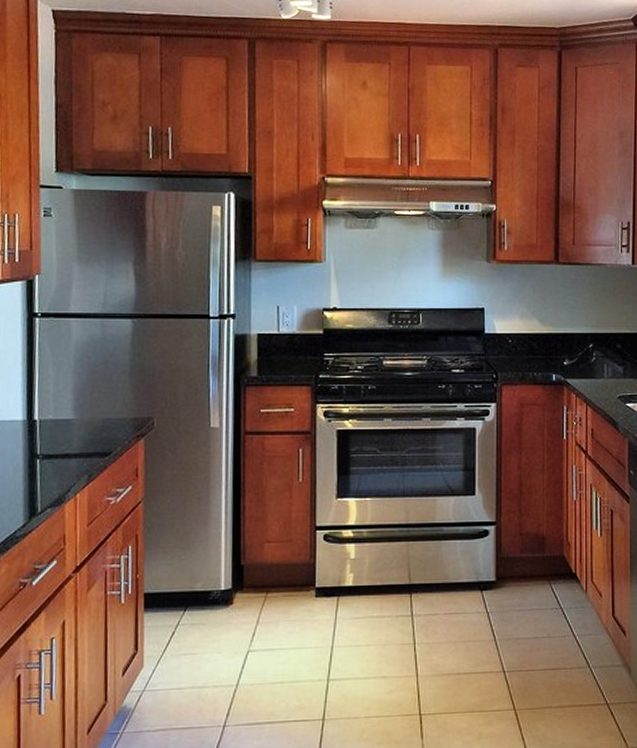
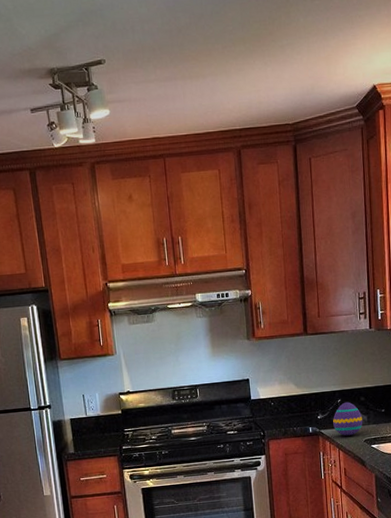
decorative egg: none [582,348,618,389] -> present [333,402,363,436]

